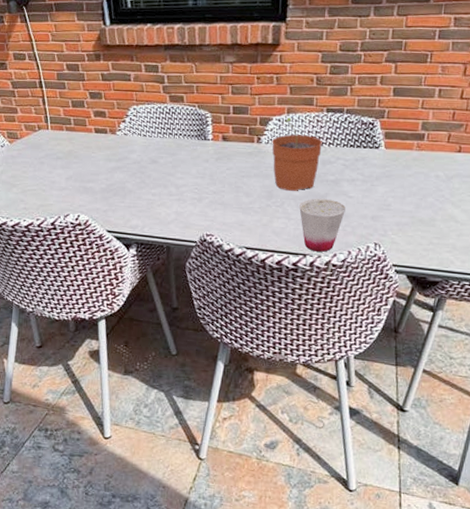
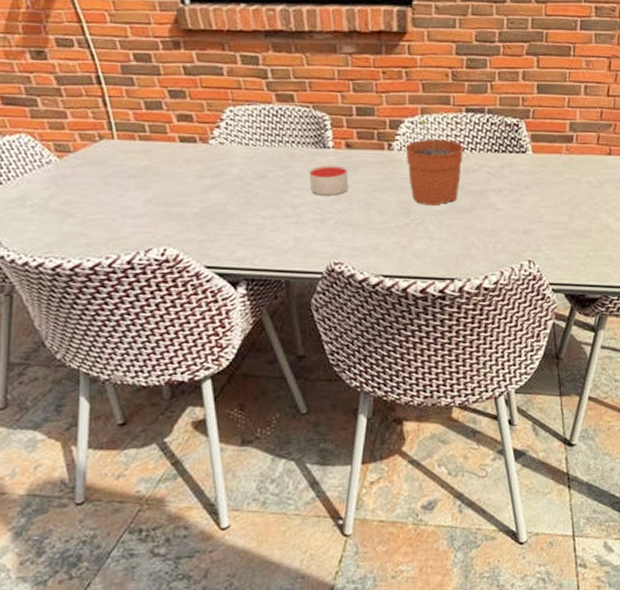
candle: none [191,154,223,179] -> present [309,165,349,196]
cup: present [299,198,345,252] -> none [442,212,494,274]

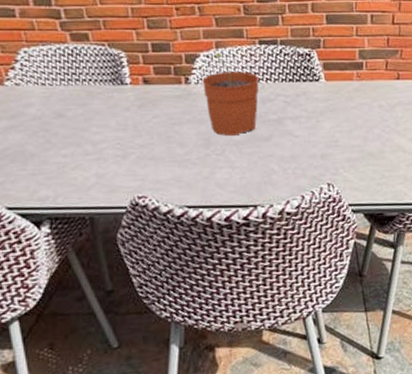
candle: present [309,165,349,196] -> none [108,101,149,131]

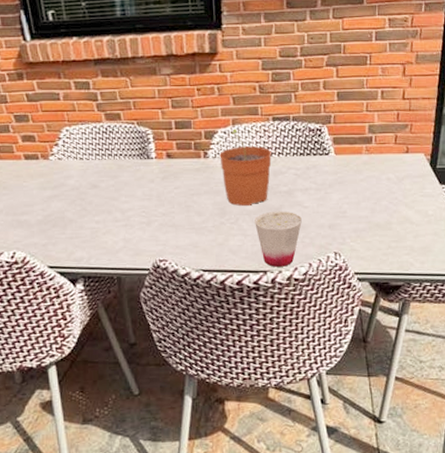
cup: none [242,140,293,201] -> present [255,211,302,267]

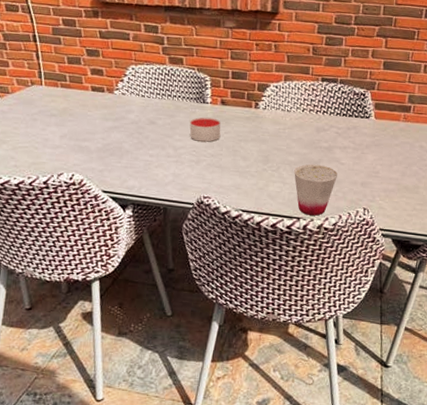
candle: none [135,173,170,201] -> present [189,117,221,142]
plant pot: present [219,129,272,207] -> none [269,84,317,157]

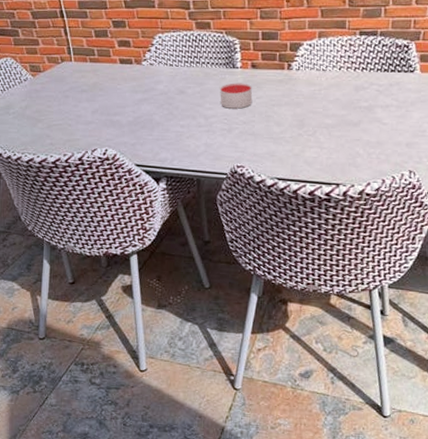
cup: present [294,164,337,216] -> none [332,126,379,181]

